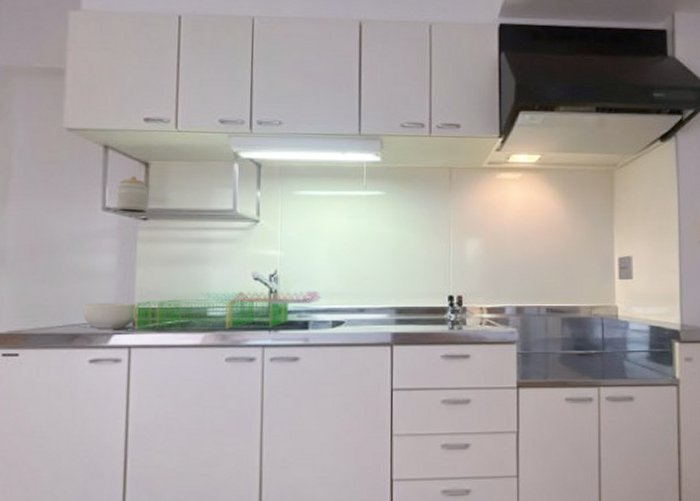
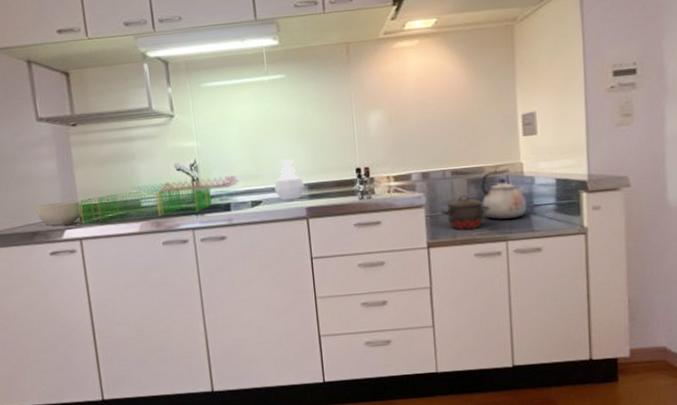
jar: present [116,176,149,214] -> none [45,86,75,121]
soap dispenser: none [359,279,392,323] -> present [274,159,305,200]
cooking pot: none [531,334,584,373] -> present [439,194,491,231]
kettle: none [575,311,620,364] -> present [481,169,527,220]

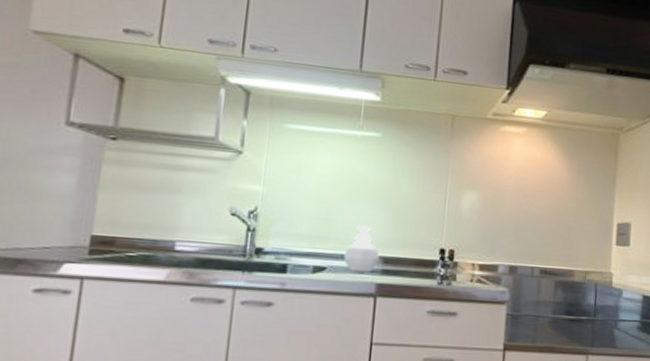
bowl: present [35,200,83,227] -> none [30,226,99,259]
dish rack: present [79,176,239,224] -> none [90,224,304,268]
cooking pot: present [439,194,491,231] -> none [521,297,576,337]
kettle: present [481,169,527,220] -> none [566,276,613,331]

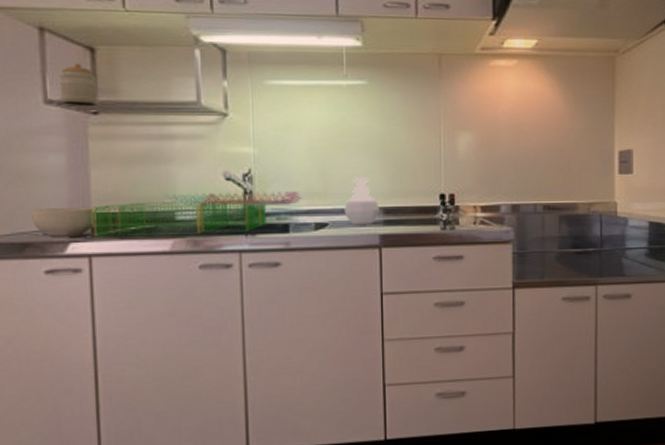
bowl: none [30,226,99,259] -> present [30,206,98,238]
jar: none [81,90,122,133] -> present [59,64,98,107]
dish rack: none [90,224,304,268] -> present [92,192,303,237]

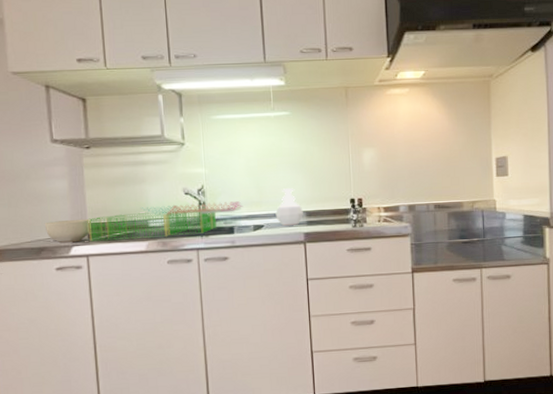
jar: present [59,64,98,107] -> none [61,111,90,144]

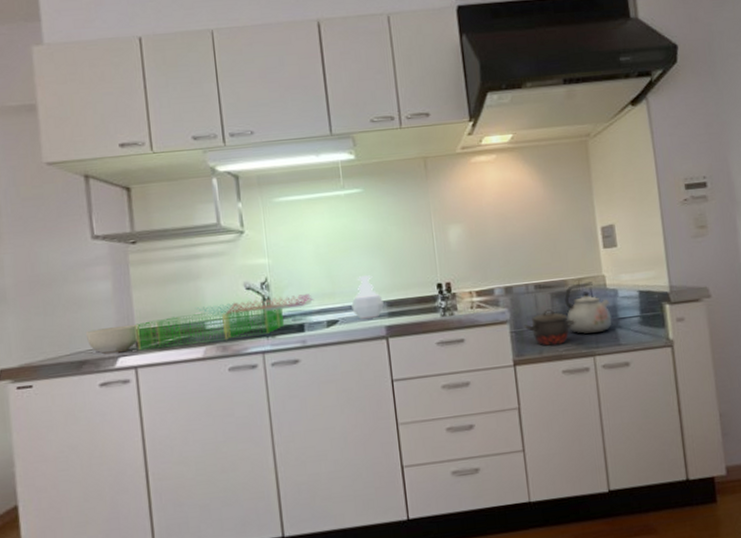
cooking pot: none [423,226,468,258] -> present [523,309,576,347]
kettle: none [459,205,499,250] -> present [564,282,612,334]

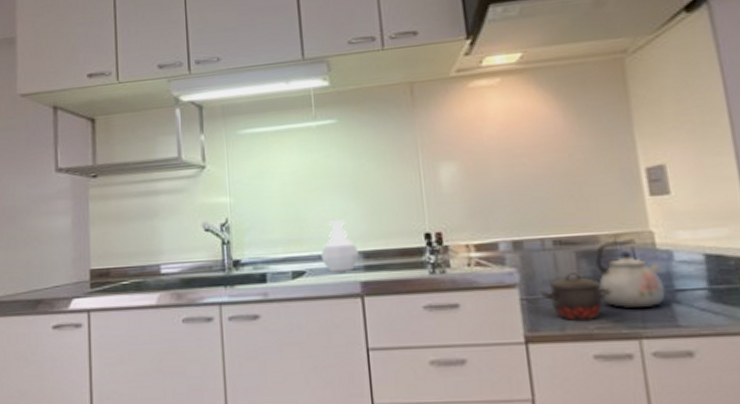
bowl: present [85,324,140,355] -> none [43,263,96,295]
dish rack: present [136,294,314,351] -> none [91,239,278,293]

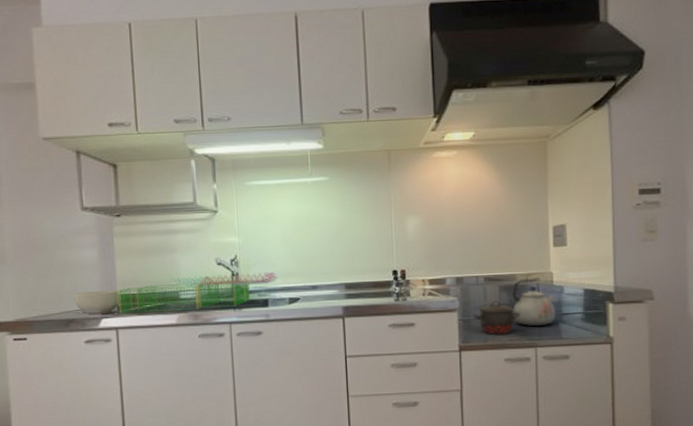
bowl: none [43,263,96,295] -> present [73,289,122,315]
dish rack: none [91,239,278,293] -> present [118,272,278,314]
soap dispenser: present [321,220,359,272] -> none [312,259,342,299]

